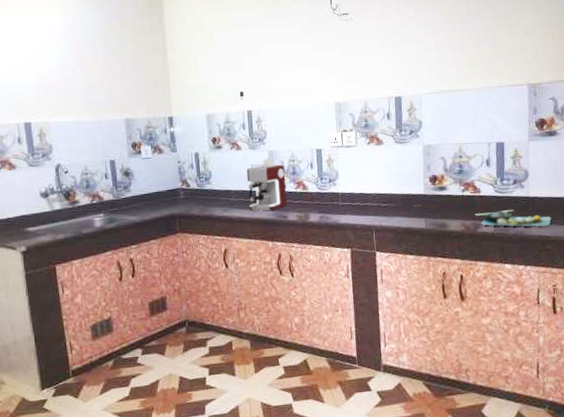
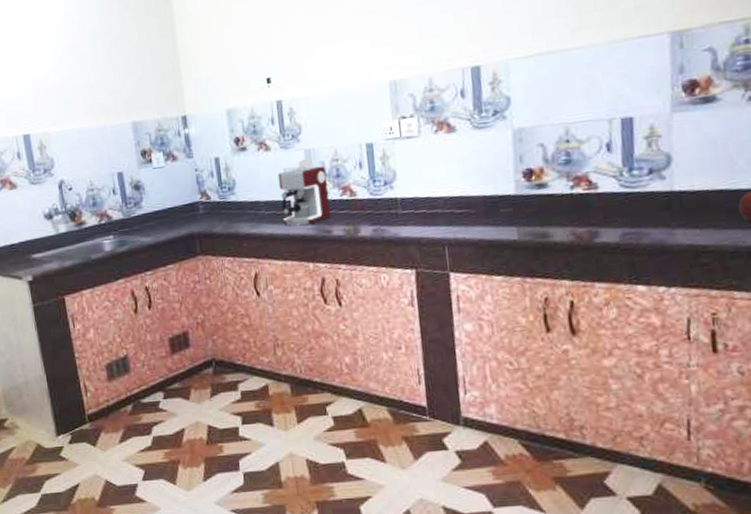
platter: present [475,210,552,227] -> none [590,210,709,234]

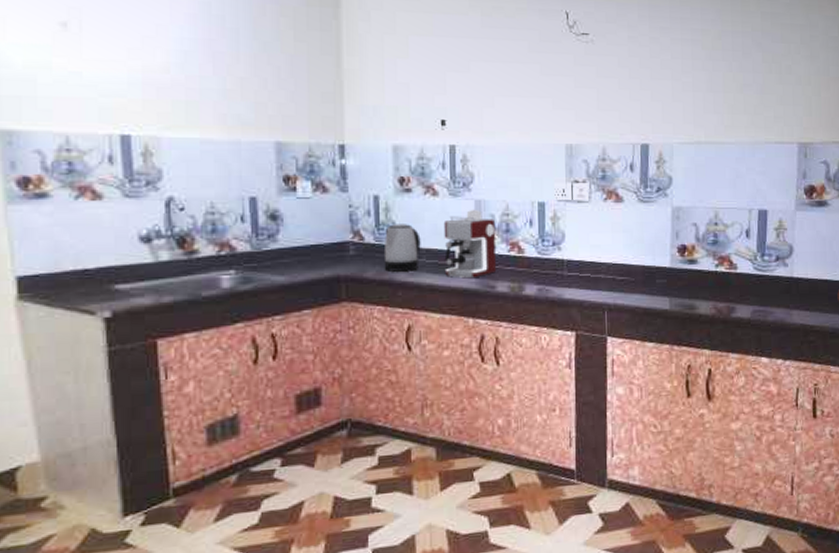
kettle: none [227,180,260,226] -> present [384,224,421,272]

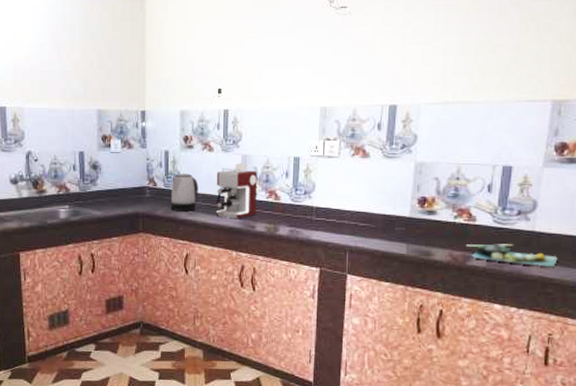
platter: none [729,292,816,314] -> present [466,244,558,267]

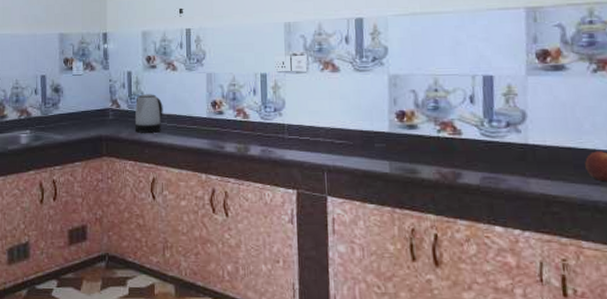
coffee maker: present [215,162,258,218] -> none [181,80,225,139]
platter: present [466,244,558,267] -> none [454,159,559,183]

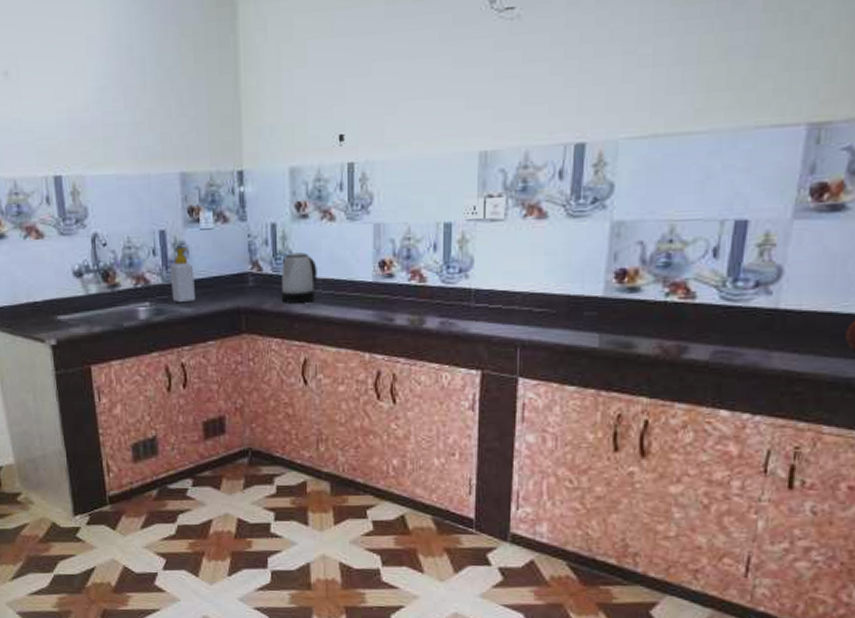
soap bottle: none [47,89,66,132] -> present [169,248,195,303]

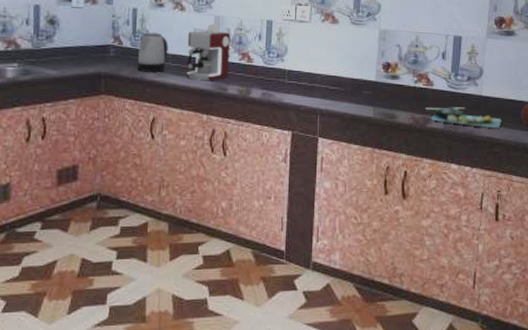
soap bottle: present [169,248,195,303] -> none [40,21,63,66]
coffee maker: none [340,233,396,309] -> present [186,23,231,80]
platter: none [682,328,811,357] -> present [426,107,502,129]

